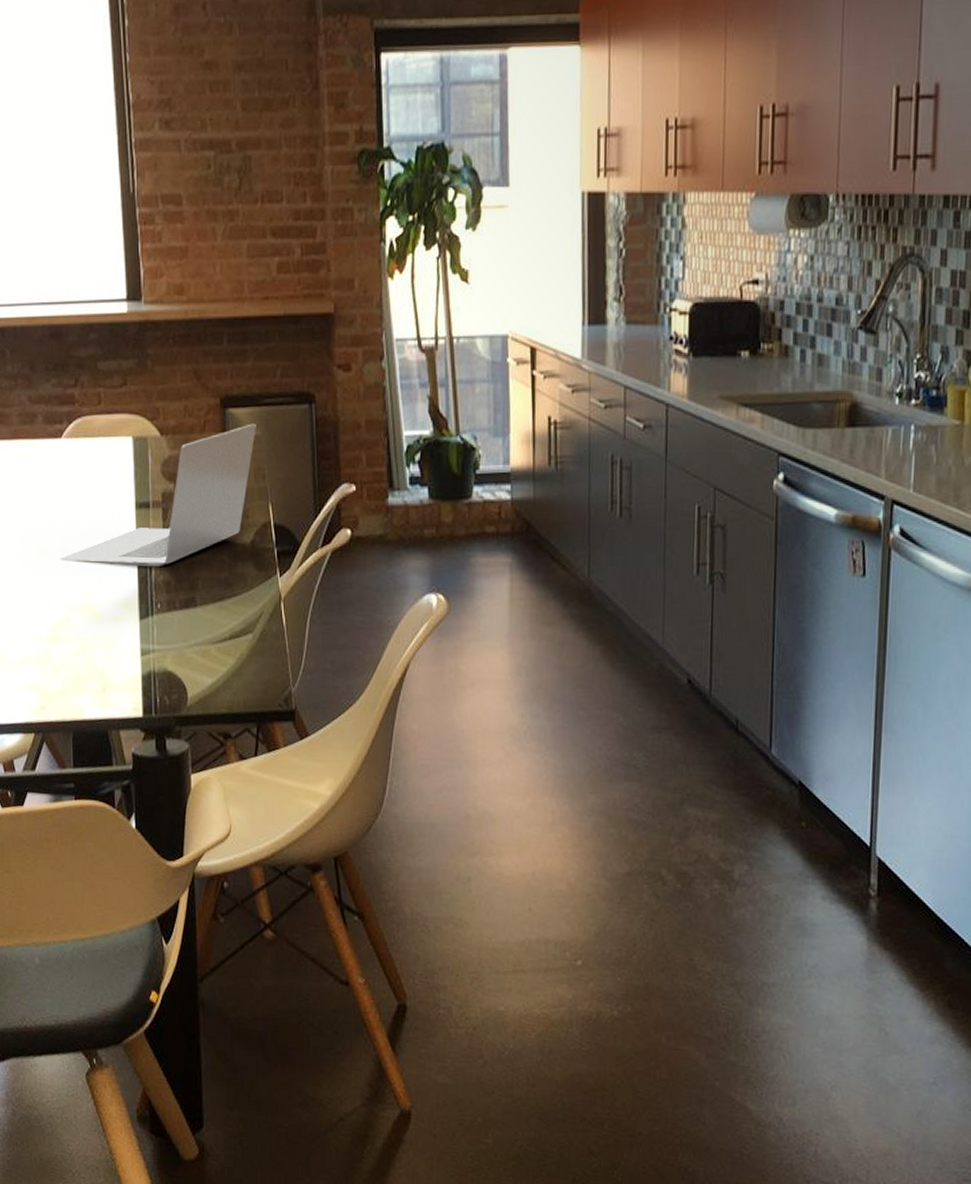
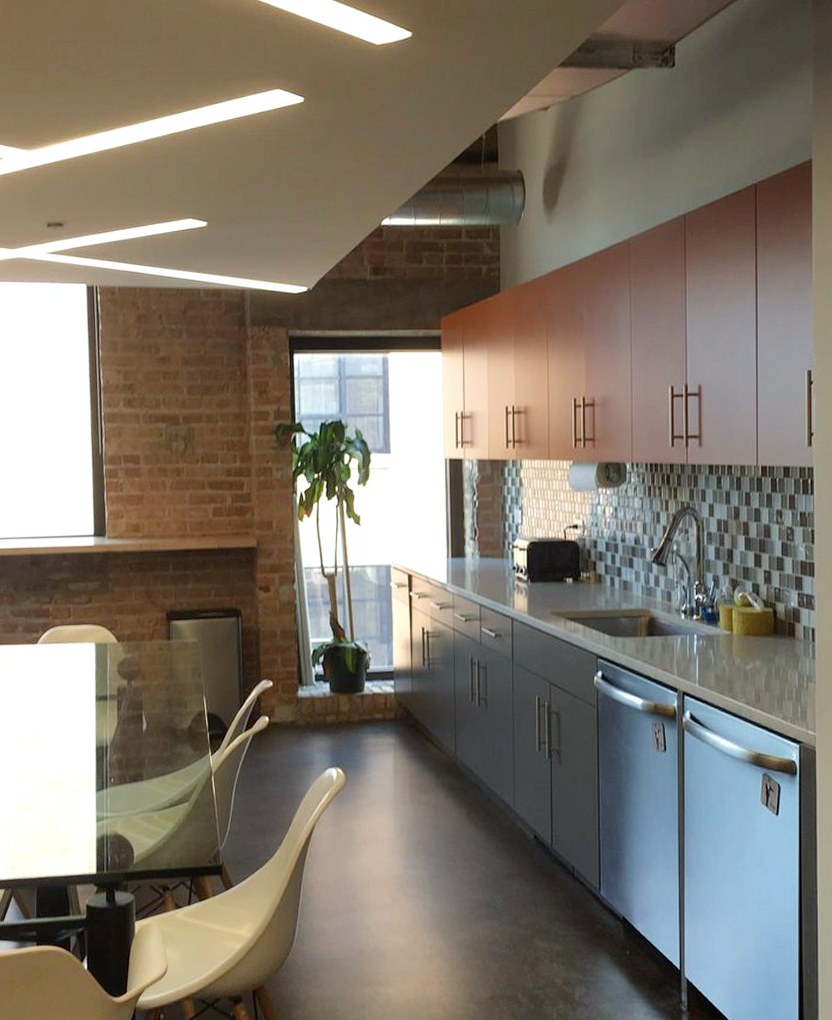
laptop: present [60,423,256,568] -> none [32,633,194,749]

